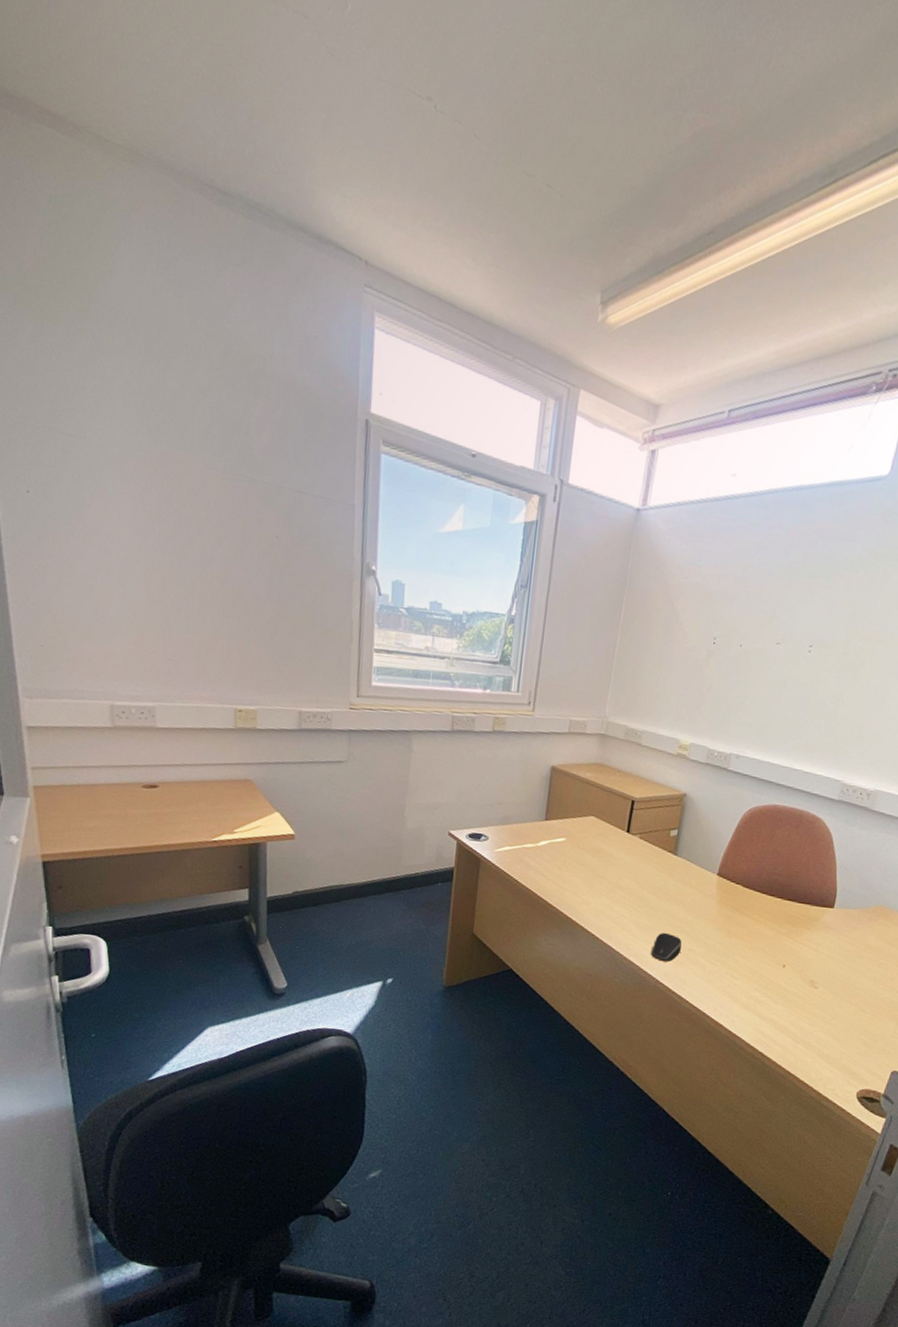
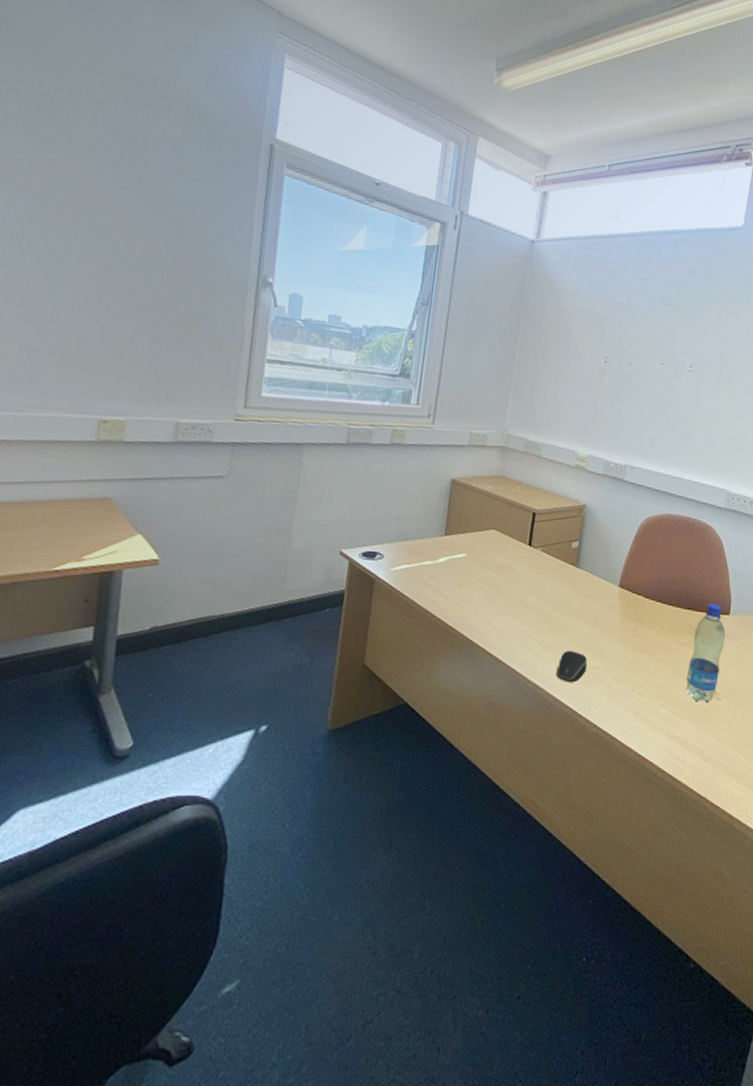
bottle: none [780,895,828,990] -> present [685,603,726,703]

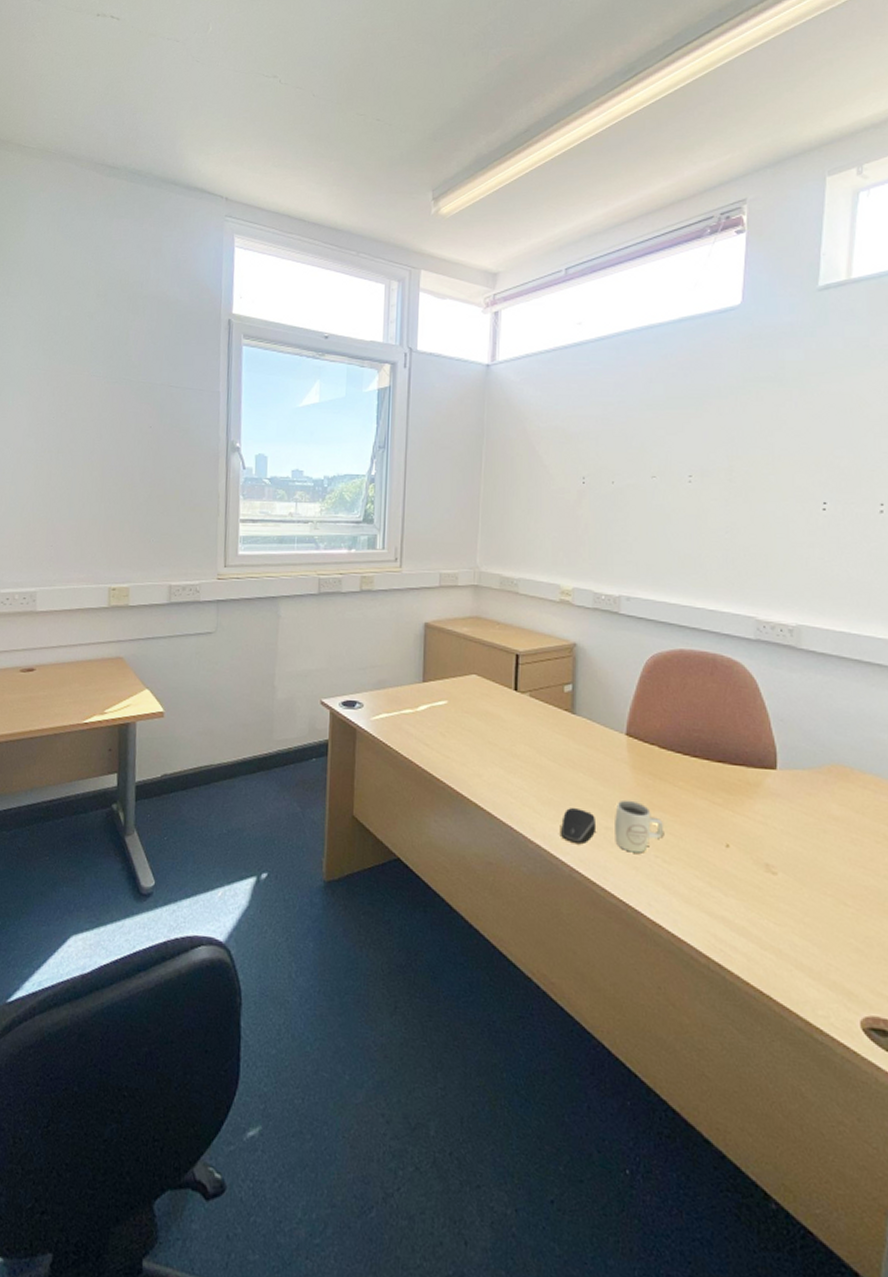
mug: none [601,642,641,688] -> present [615,800,663,853]
bottle: present [685,603,726,703] -> none [725,755,774,877]

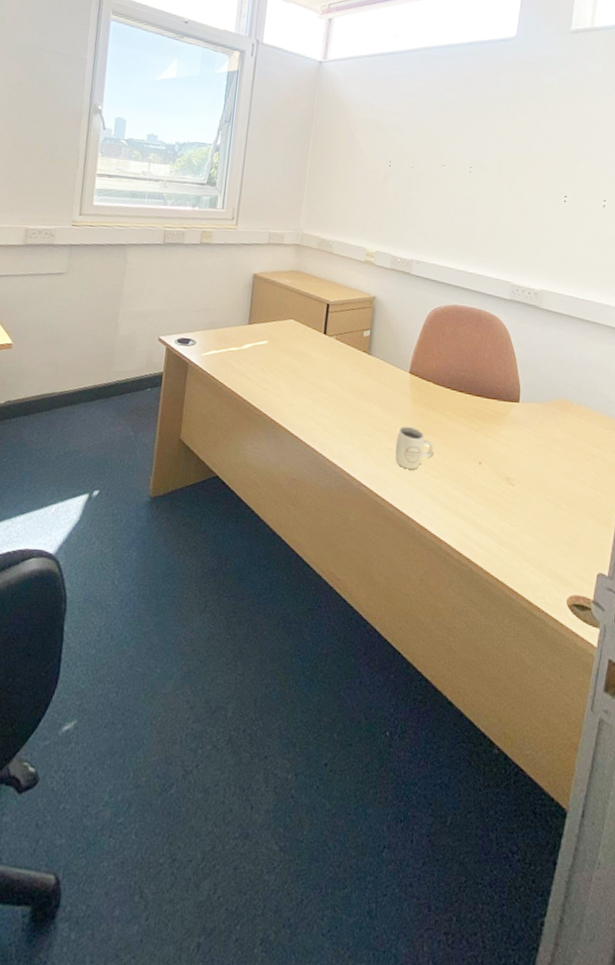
computer mouse: present [559,808,595,845] -> none [352,433,381,463]

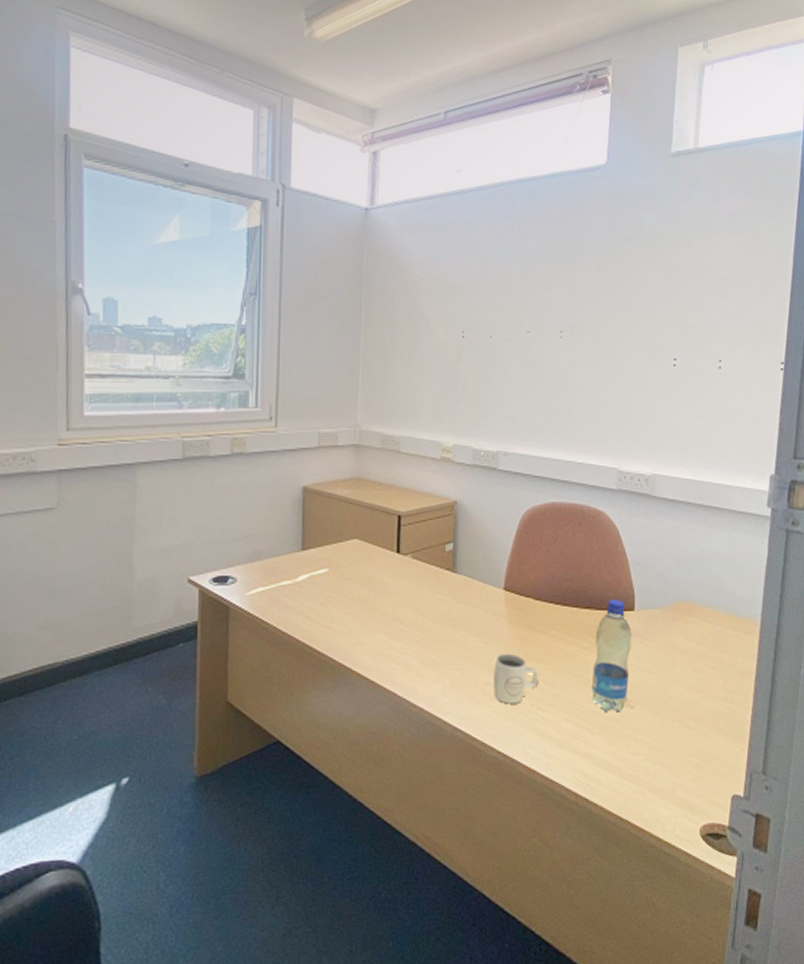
bottle: none [478,391,516,488] -> present [591,599,632,713]

